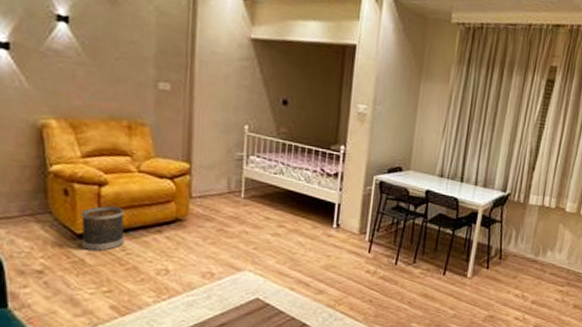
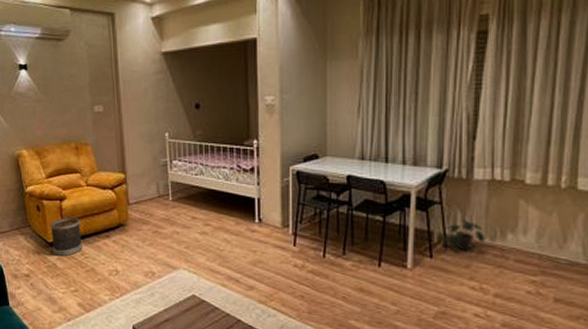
potted plant: none [498,237,531,264] -> present [442,219,485,251]

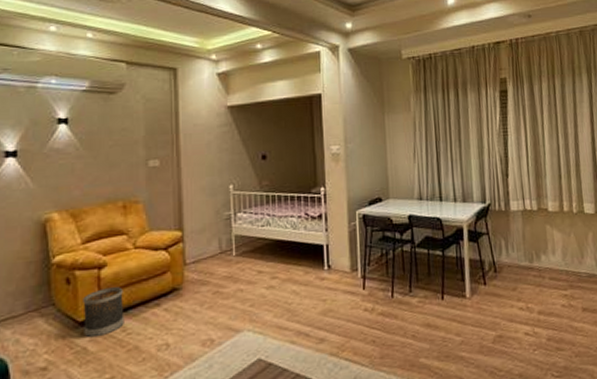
potted plant: present [442,219,485,251] -> none [492,246,526,275]

